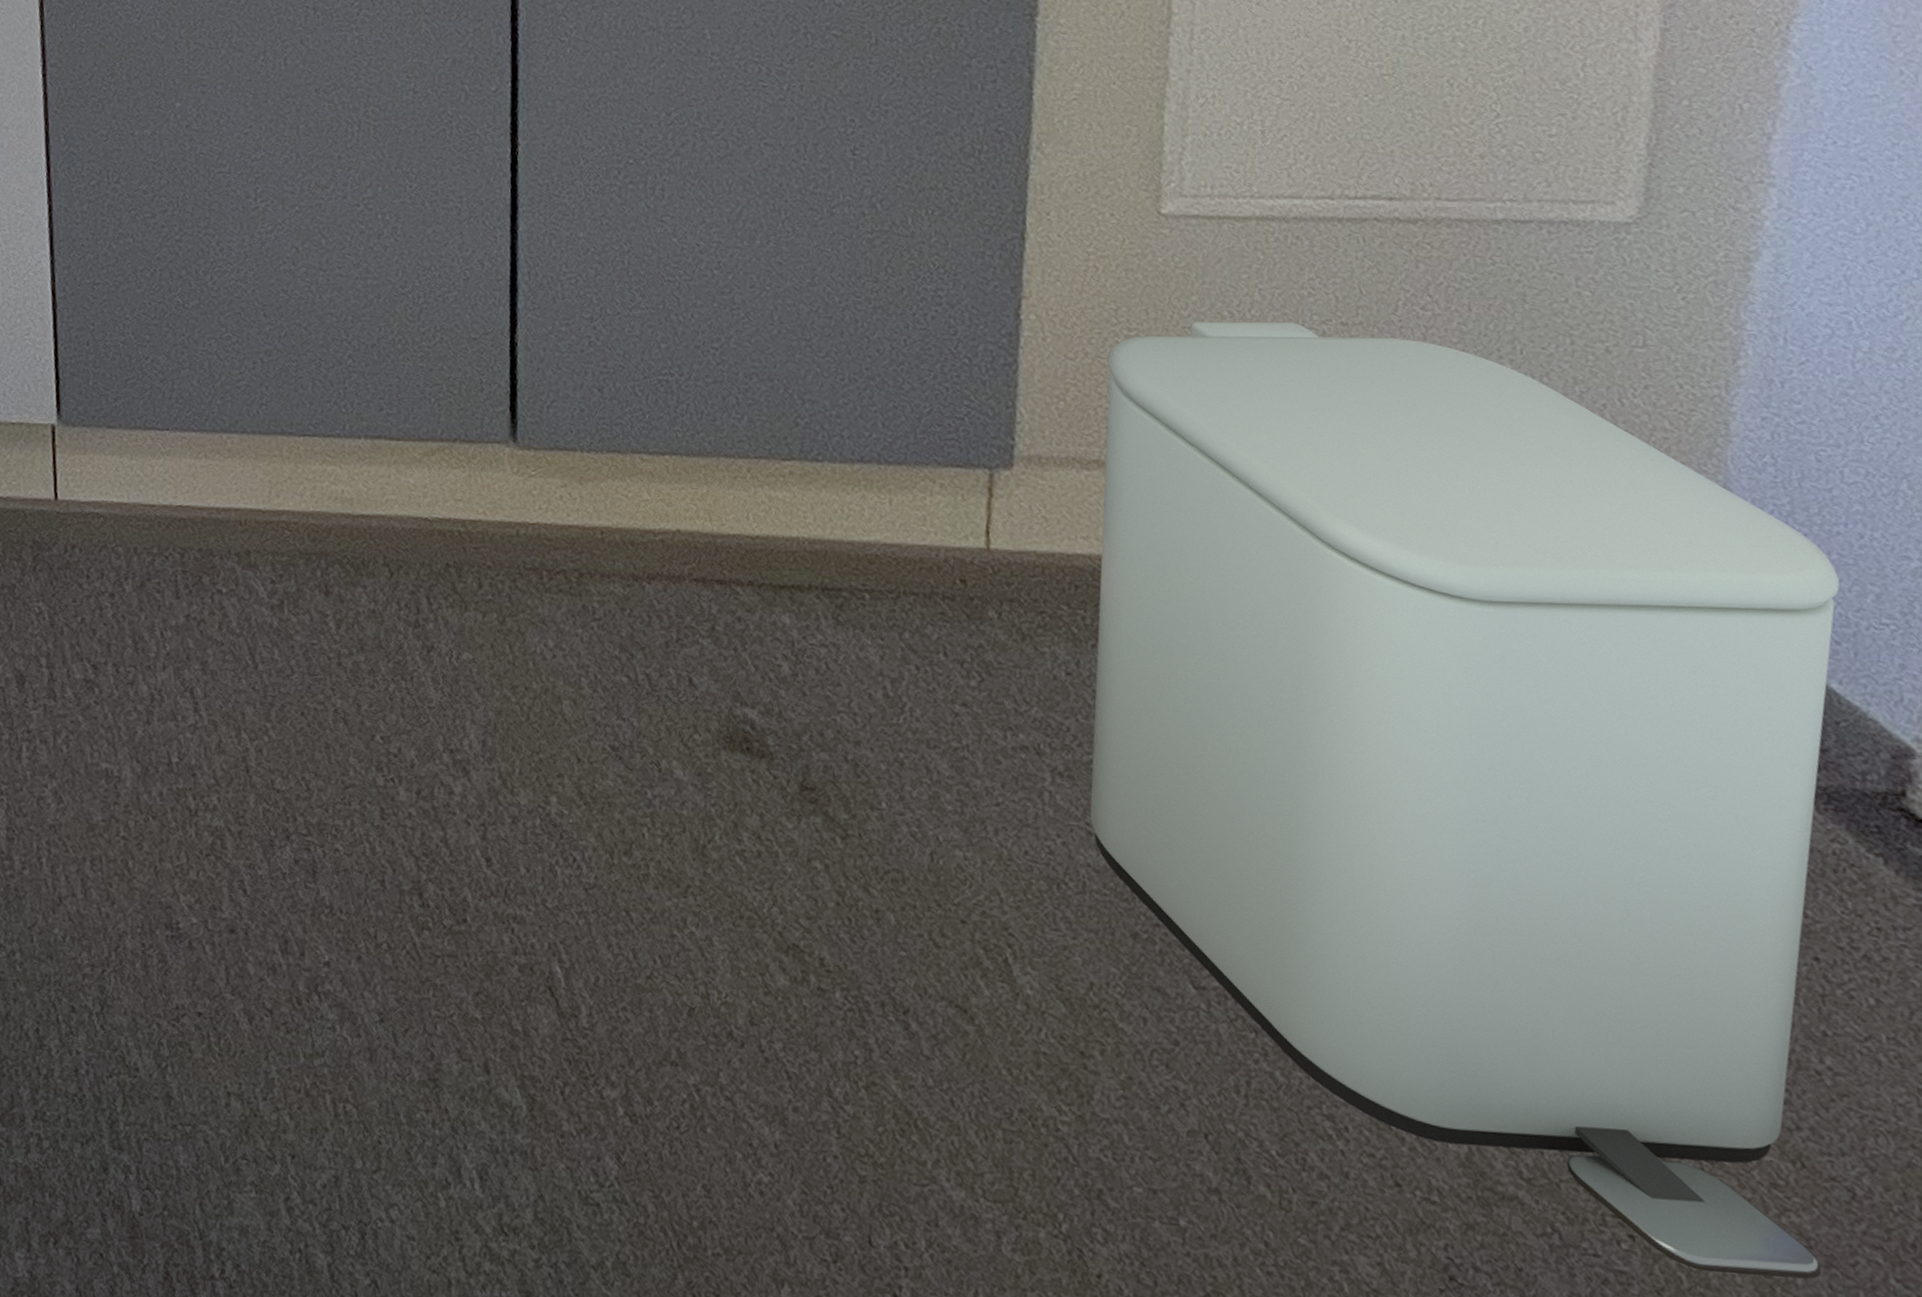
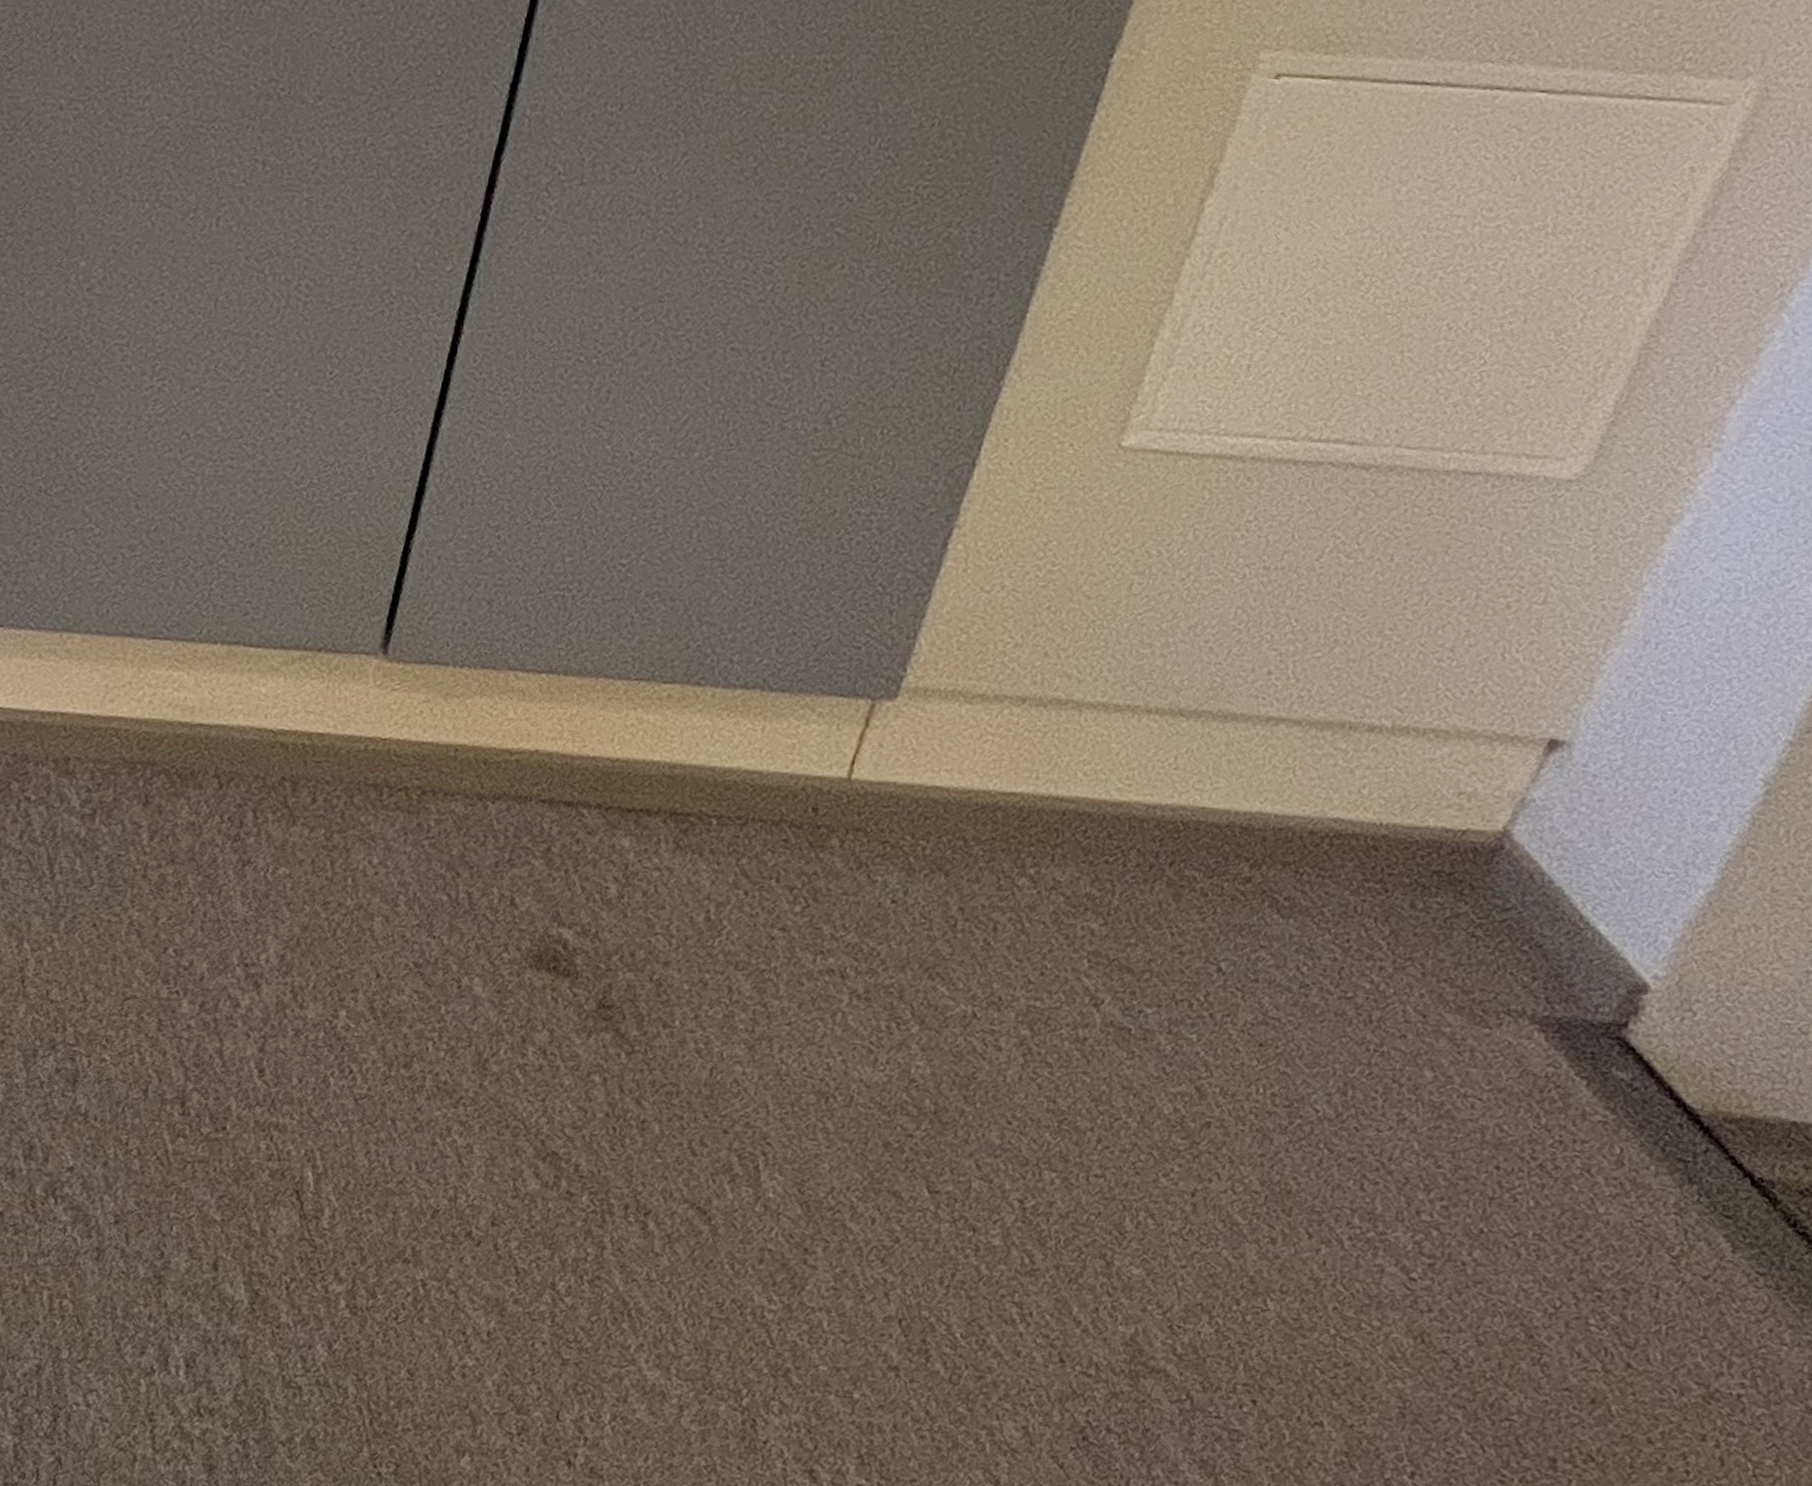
pedal bin: present [1089,321,1840,1279] -> none [874,559,1642,1434]

